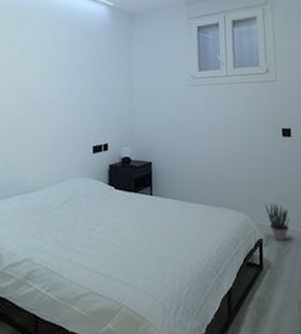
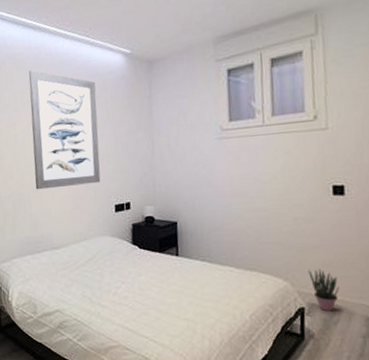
wall art: none [11,13,80,131] -> present [29,70,101,190]

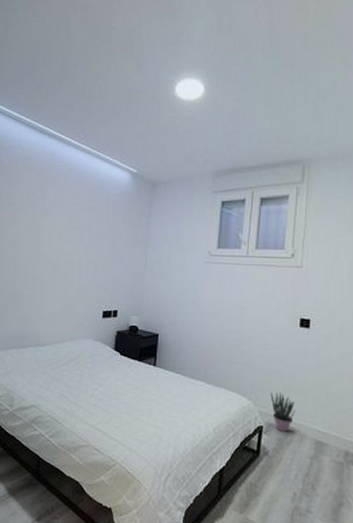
wall art: present [29,70,101,190] -> none [29,174,100,289]

